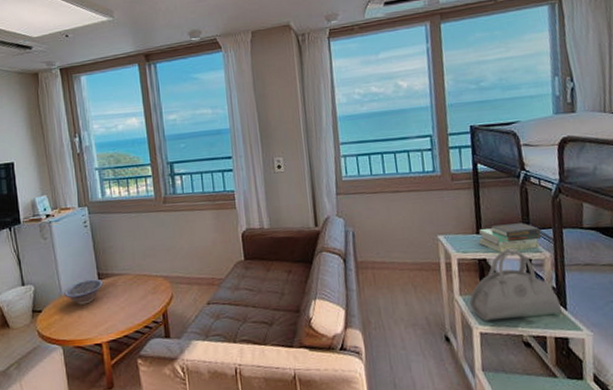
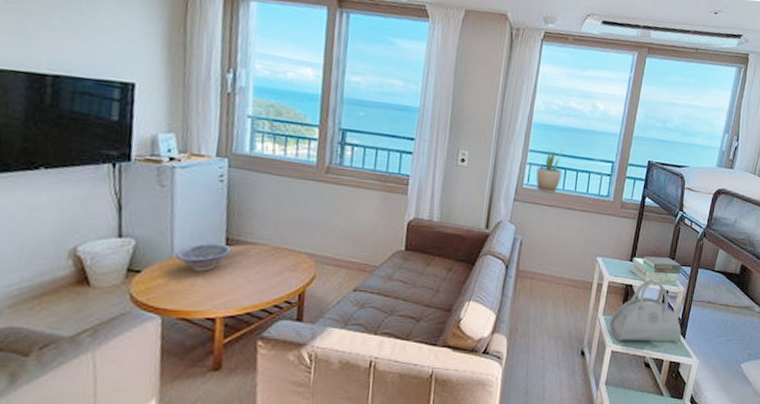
potted plant: none [352,133,380,181] -> present [535,147,565,193]

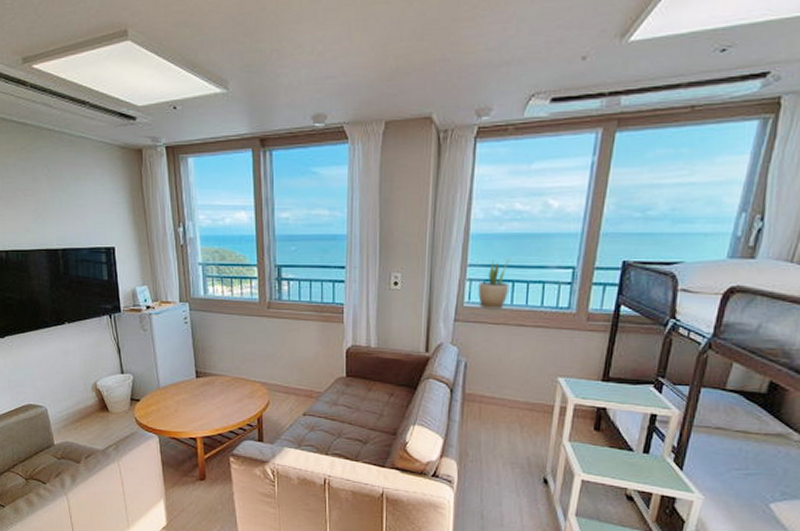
decorative bowl: present [176,243,232,271] -> none [162,376,201,399]
handbag: present [609,278,681,343] -> none [577,400,677,475]
books: present [630,256,682,283] -> none [603,374,676,405]

